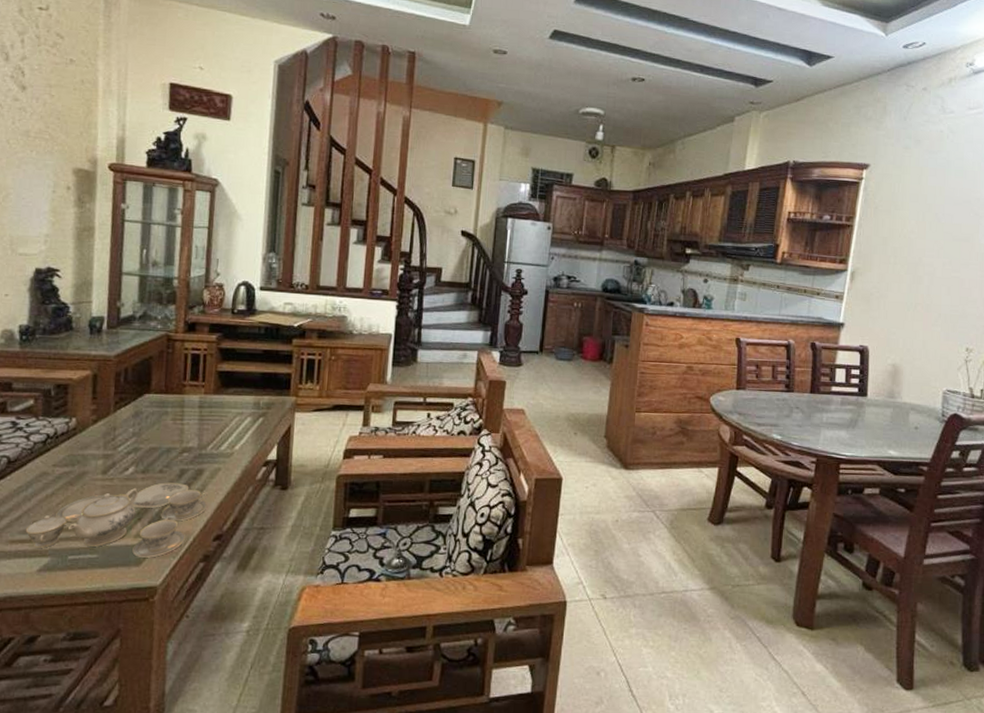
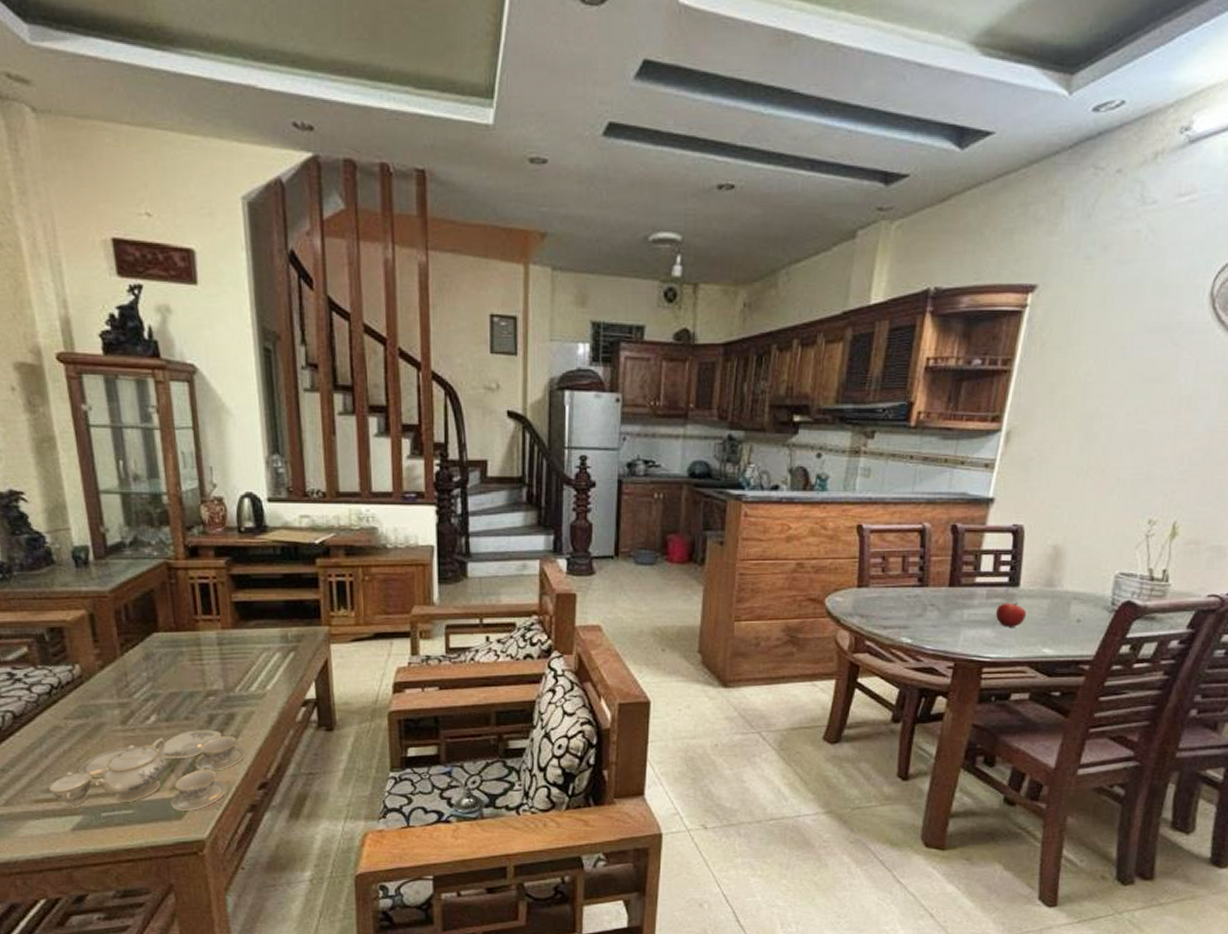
fruit: none [848,409,873,431] -> present [995,602,1026,627]

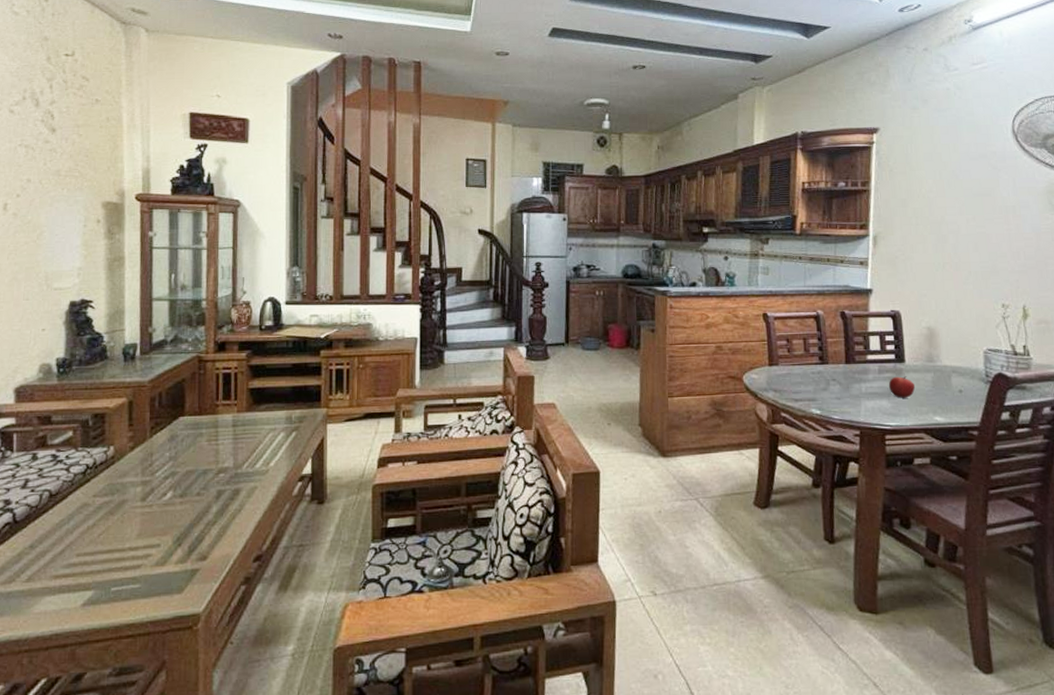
tea set: present [48,730,246,811] -> none [68,505,247,584]

